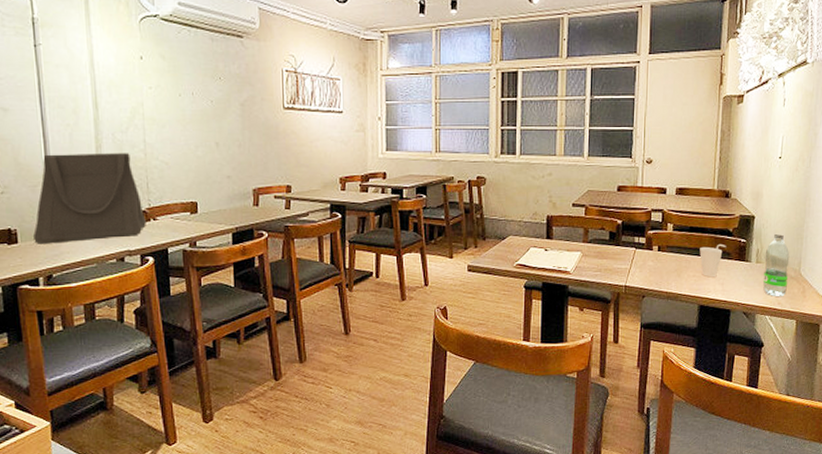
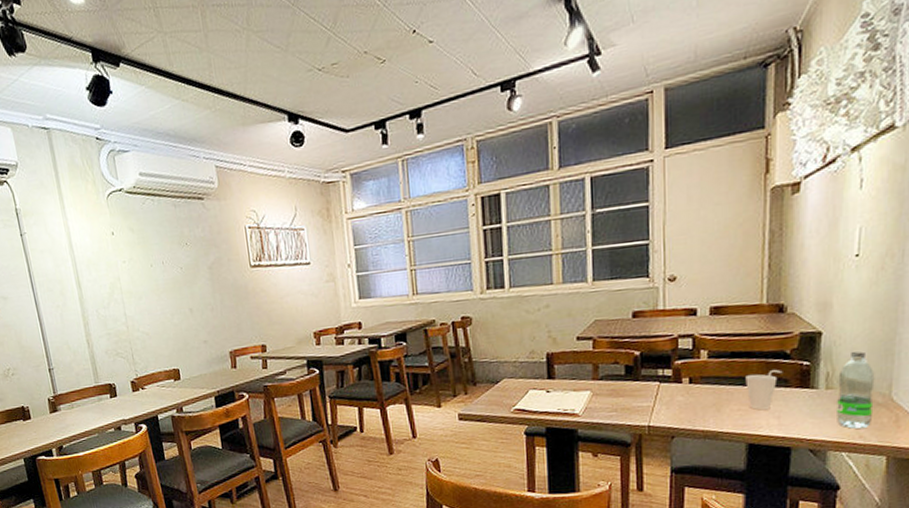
tote bag: present [33,153,146,244] -> none [41,327,136,419]

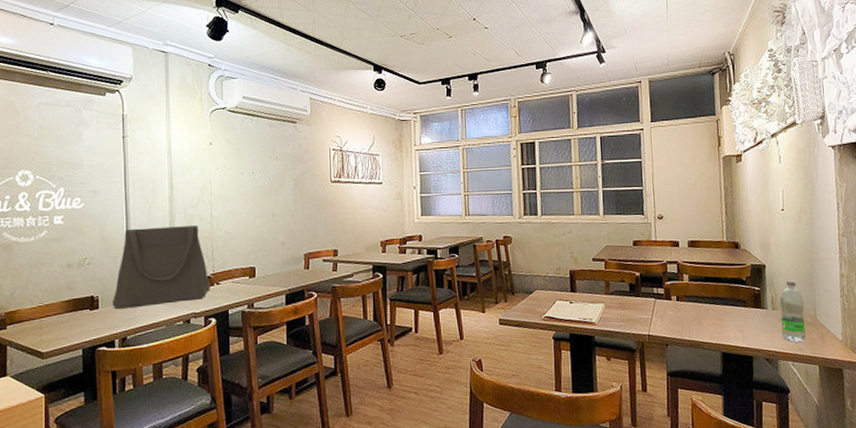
tote bag: none [41,327,136,419] -> present [113,226,210,309]
cup: present [745,369,783,411] -> none [716,292,742,325]

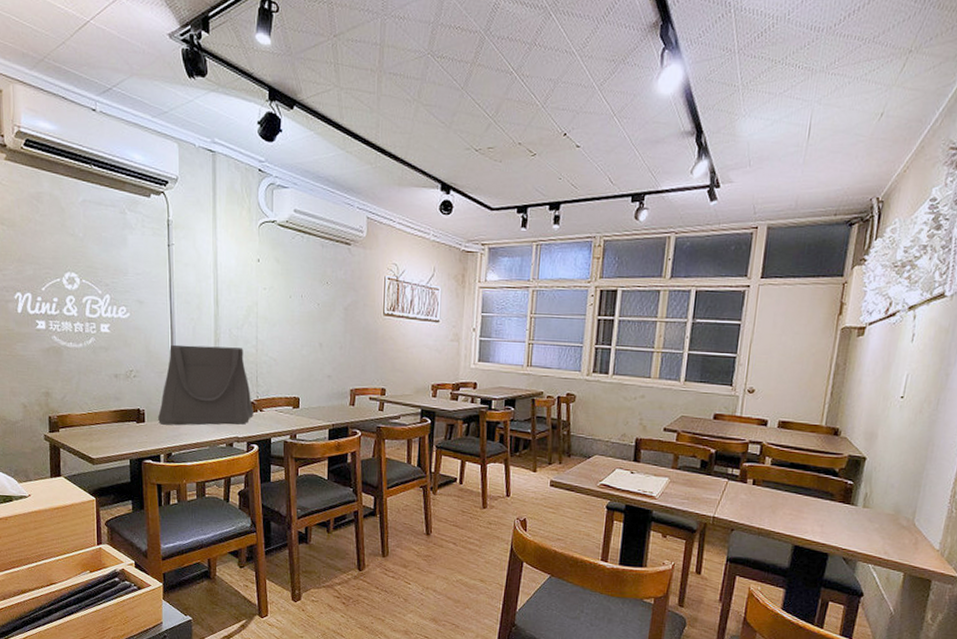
bottle: present [779,281,806,343] -> none [868,479,904,547]

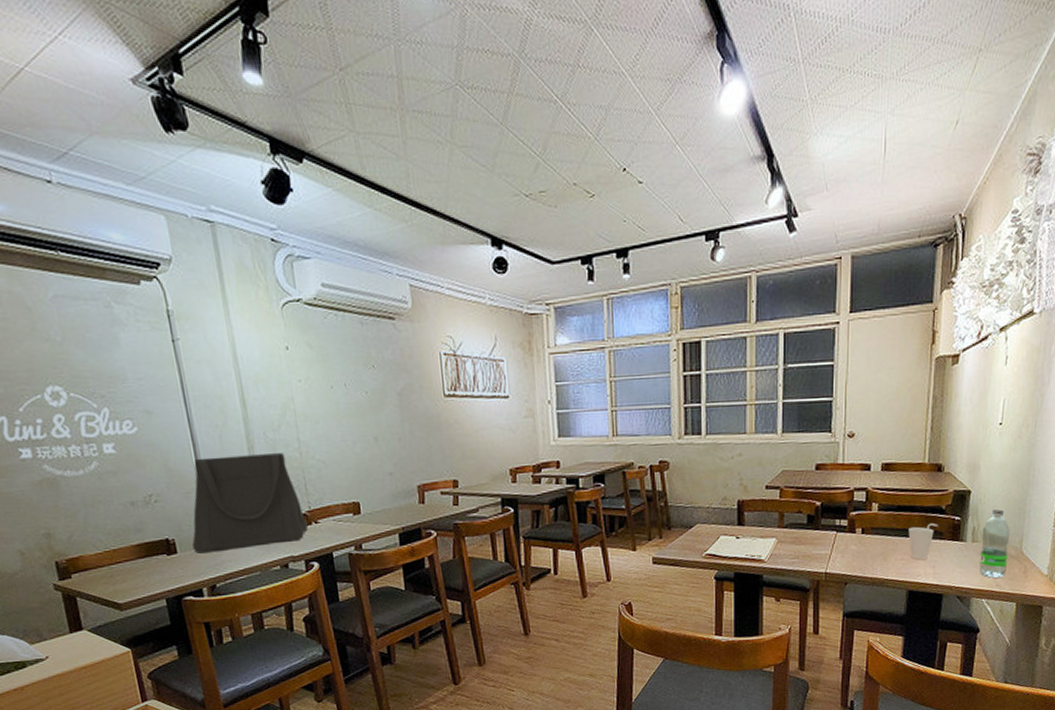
cup: none [798,483,831,518] -> present [908,522,939,560]
bottle: none [868,479,904,547] -> present [979,509,1011,579]

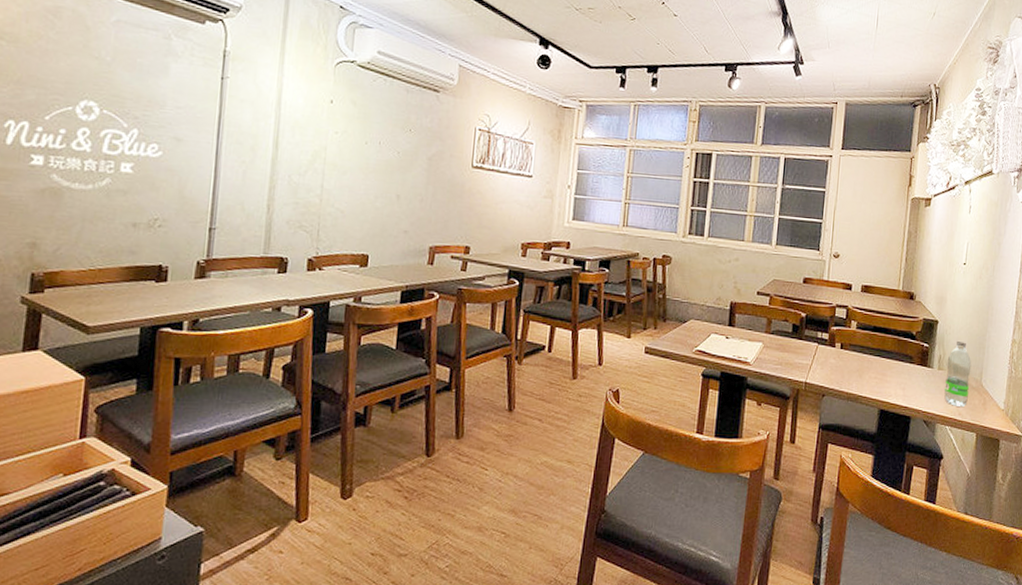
tote bag: present [192,453,308,554] -> none [185,190,311,286]
cup: present [908,522,939,560] -> none [882,346,909,381]

